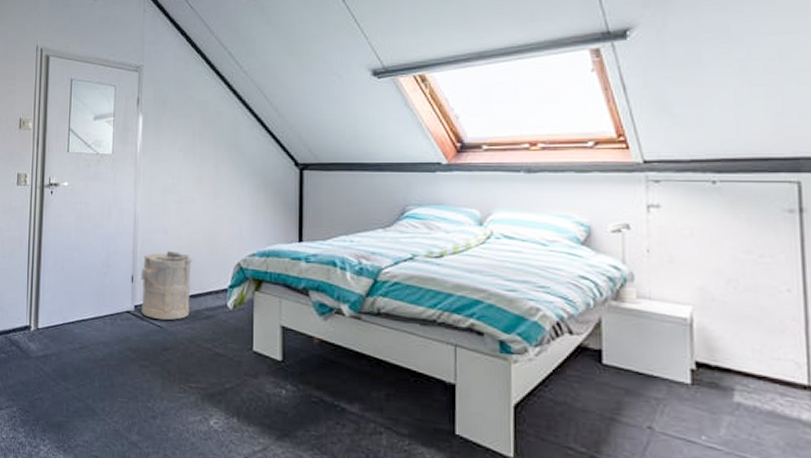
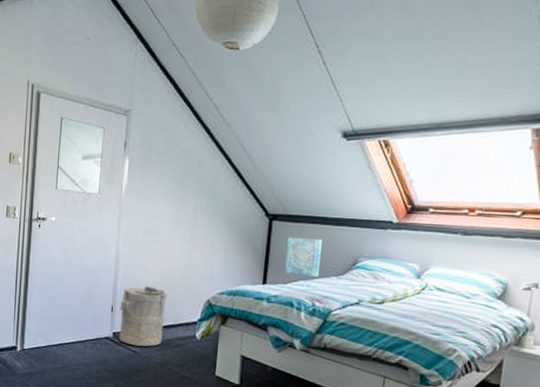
wall art: none [323,187,362,231] -> present [285,237,322,277]

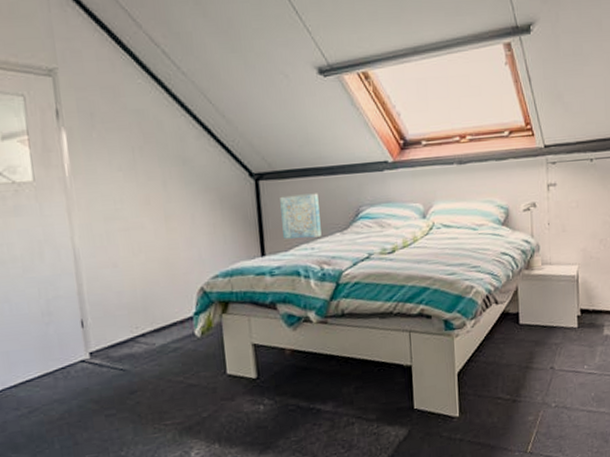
laundry hamper: present [119,286,168,347] -> none [92,285,155,363]

